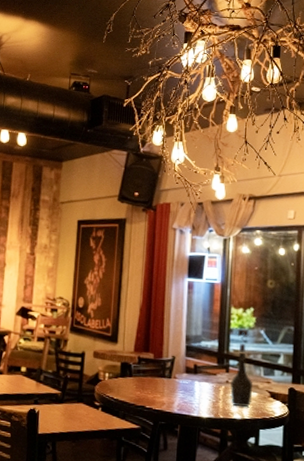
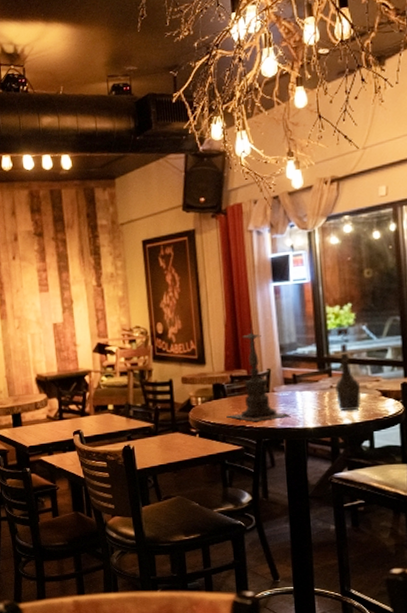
candle holder: none [129,310,188,405] -> present [226,322,291,421]

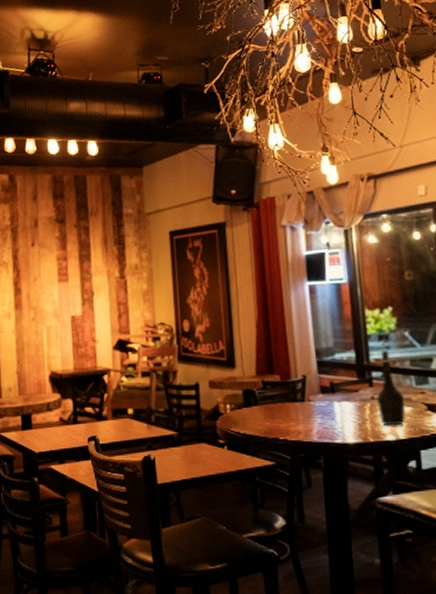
candle holder: present [226,322,291,421] -> none [257,323,329,433]

